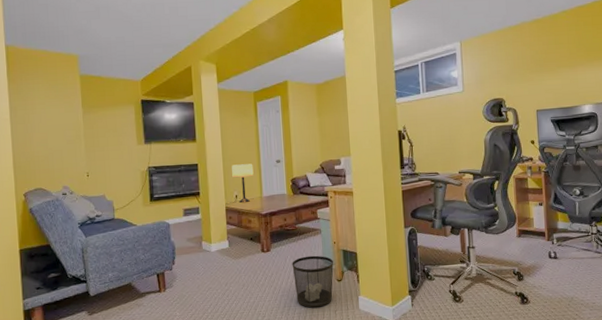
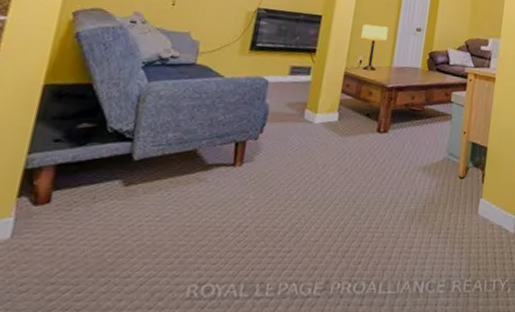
waste bin: present [292,255,334,308] -> none [407,144,460,207]

